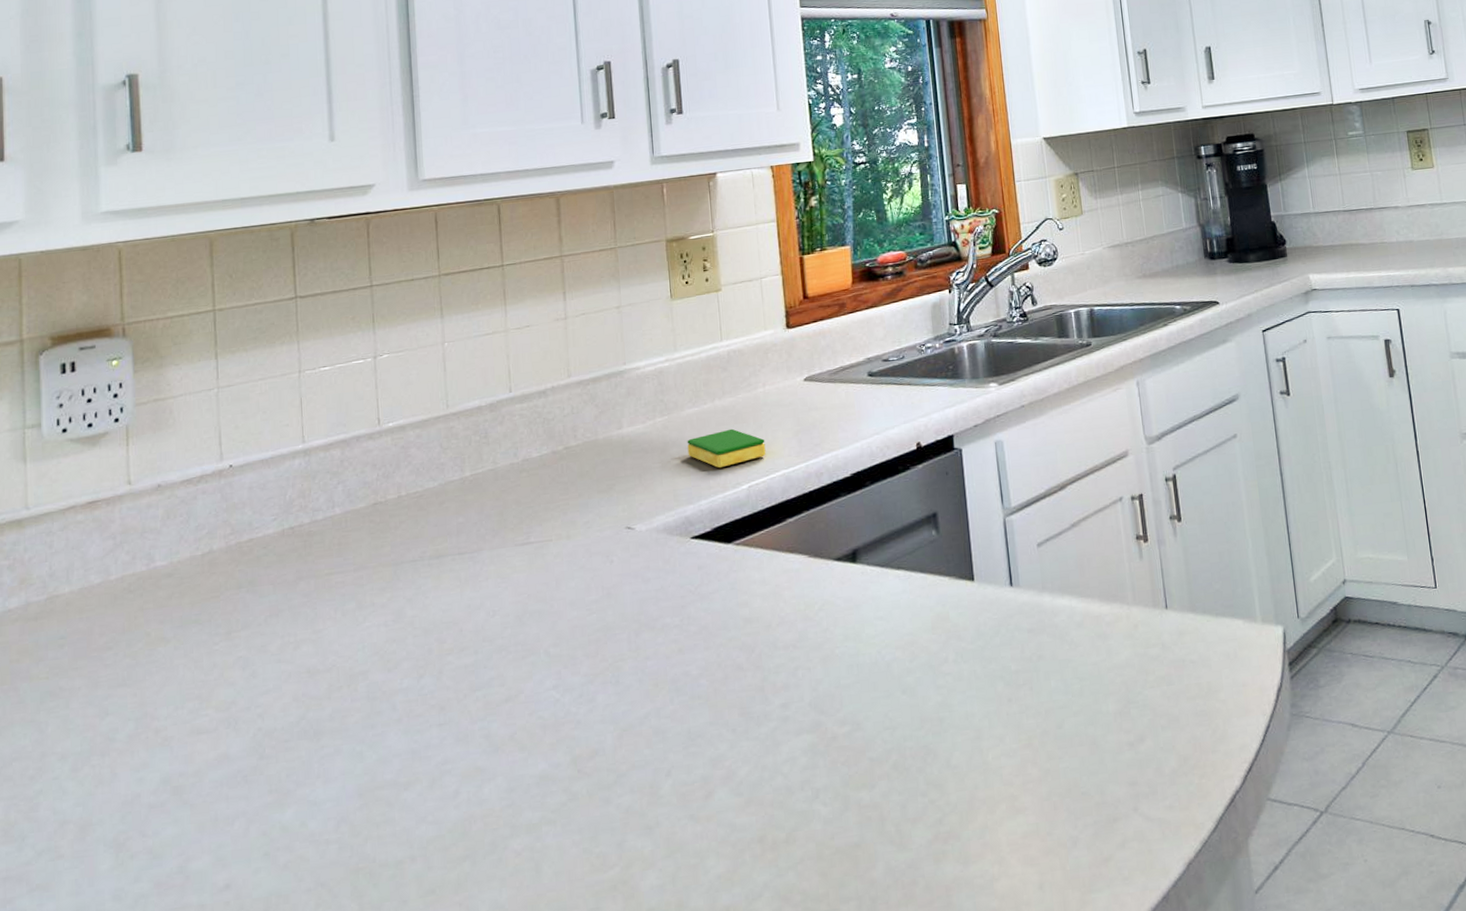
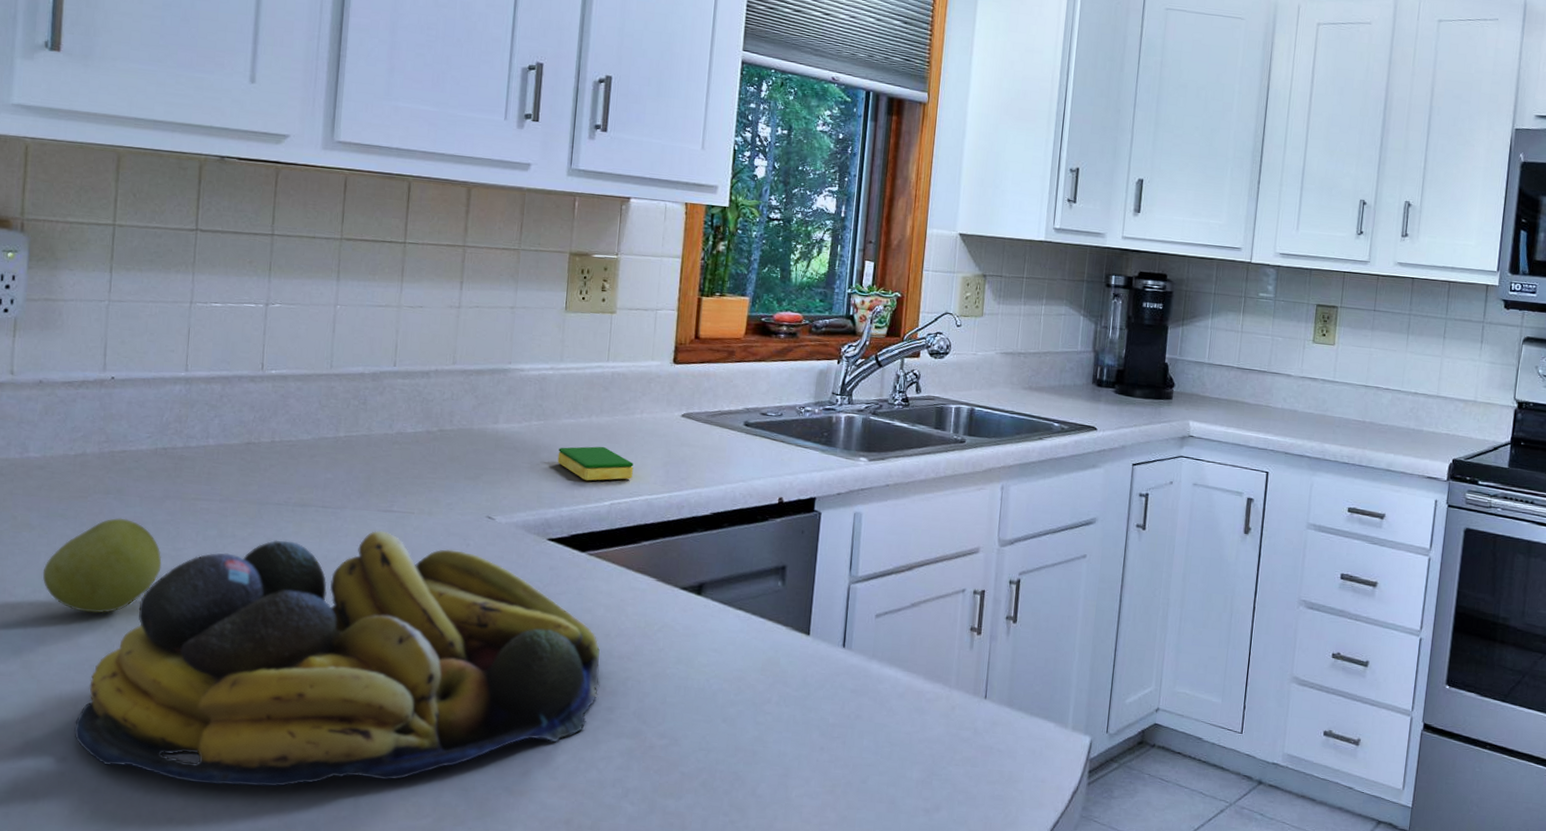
apple: none [183,610,304,720] -> present [42,517,162,613]
fruit bowl: none [234,565,770,884] -> present [74,530,600,787]

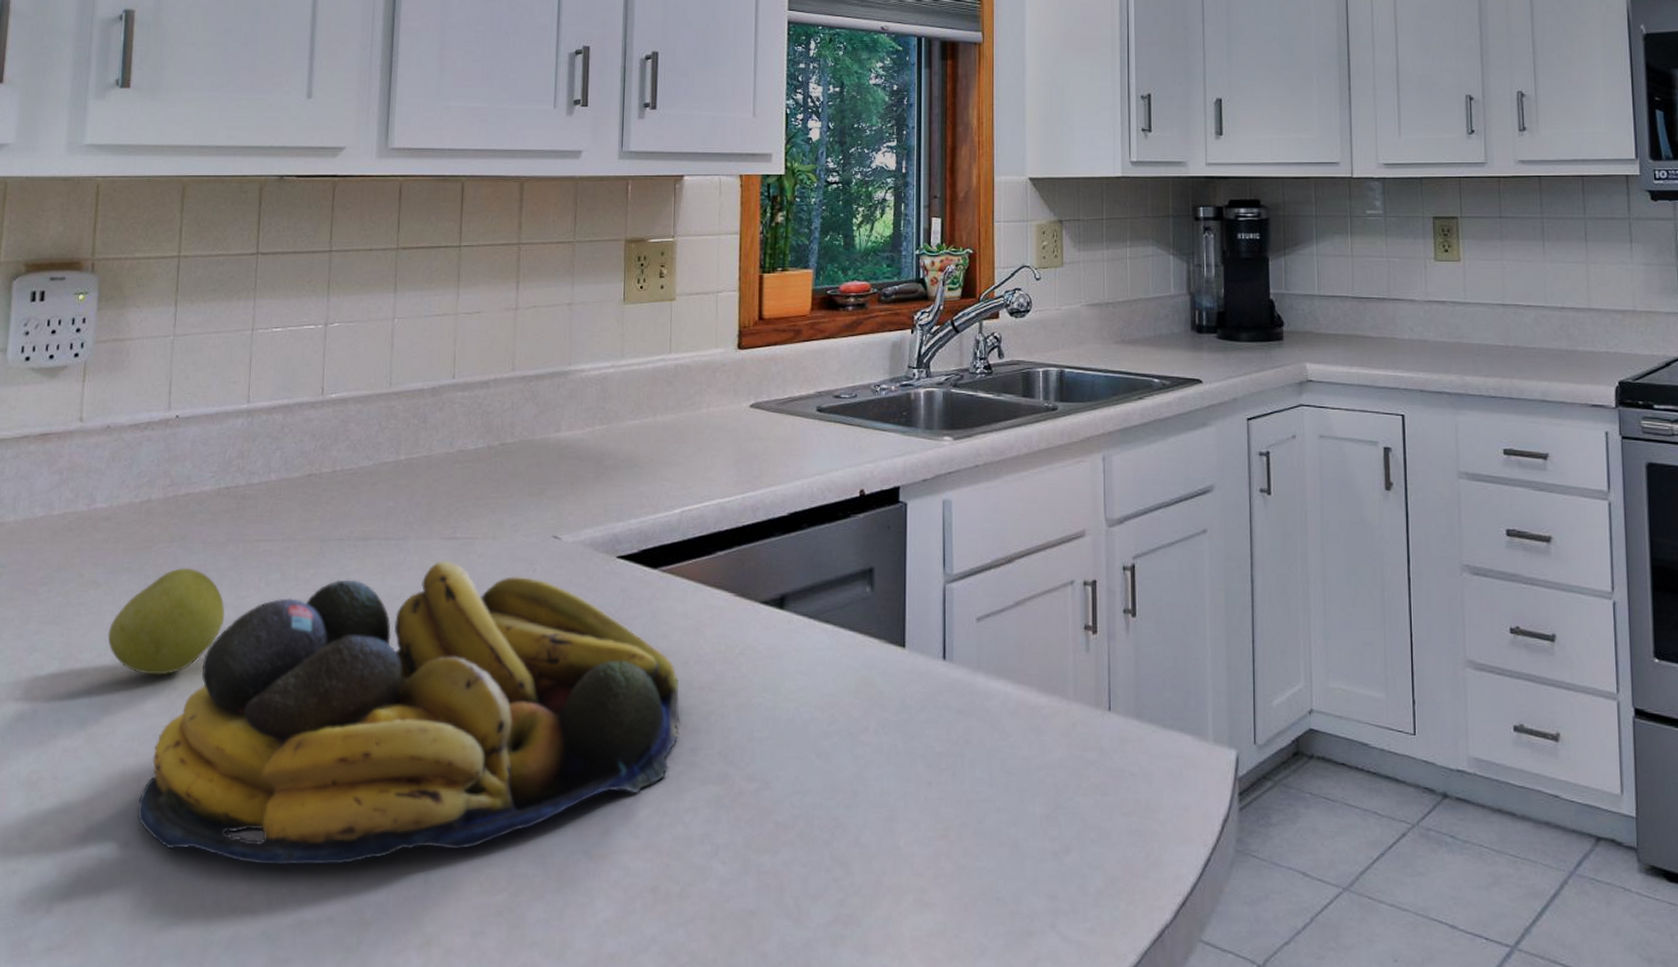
dish sponge: present [557,446,634,481] -> none [623,447,703,488]

